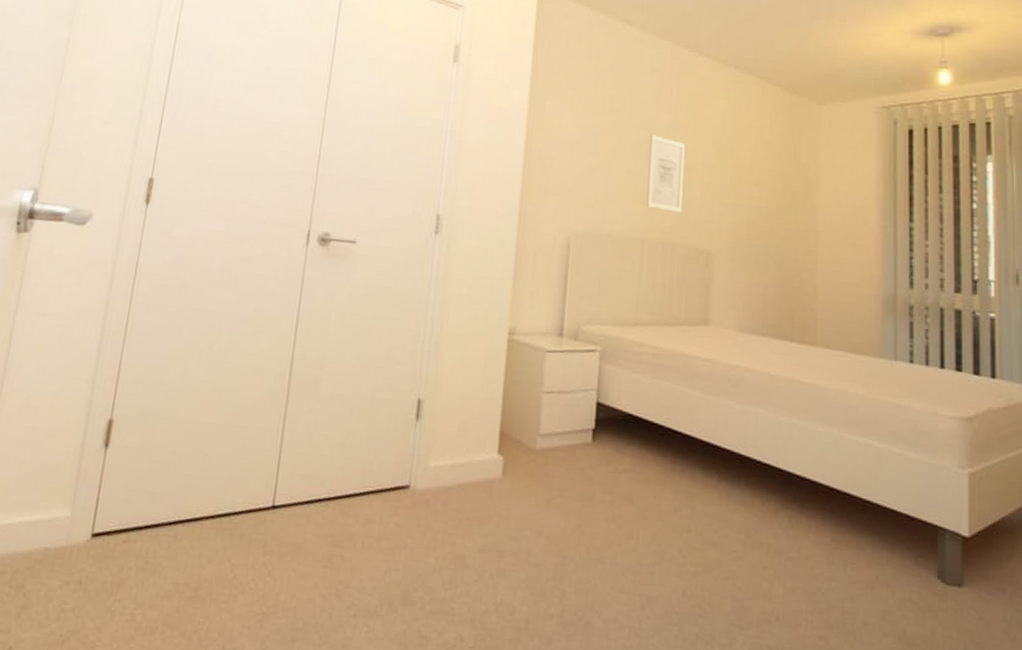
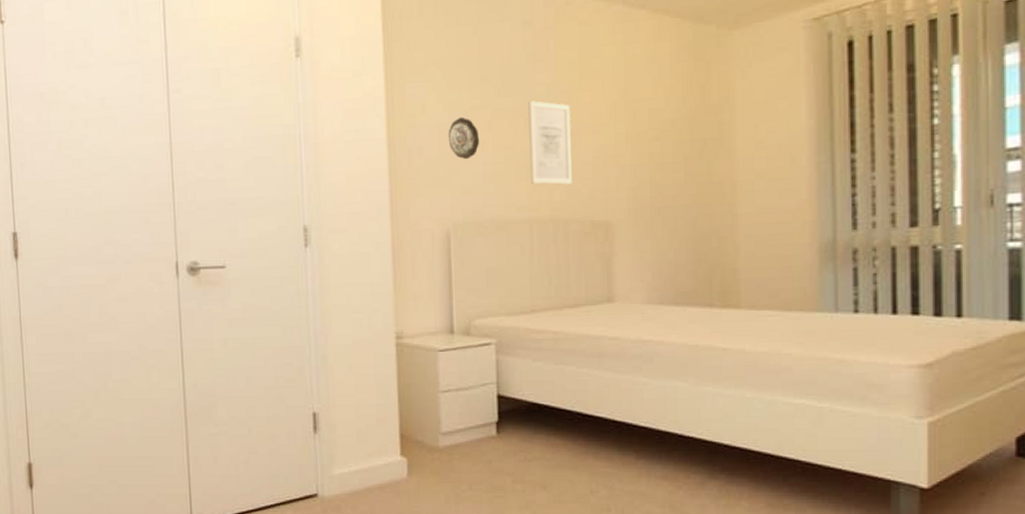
decorative plate: none [578,138,606,177] -> present [448,116,480,160]

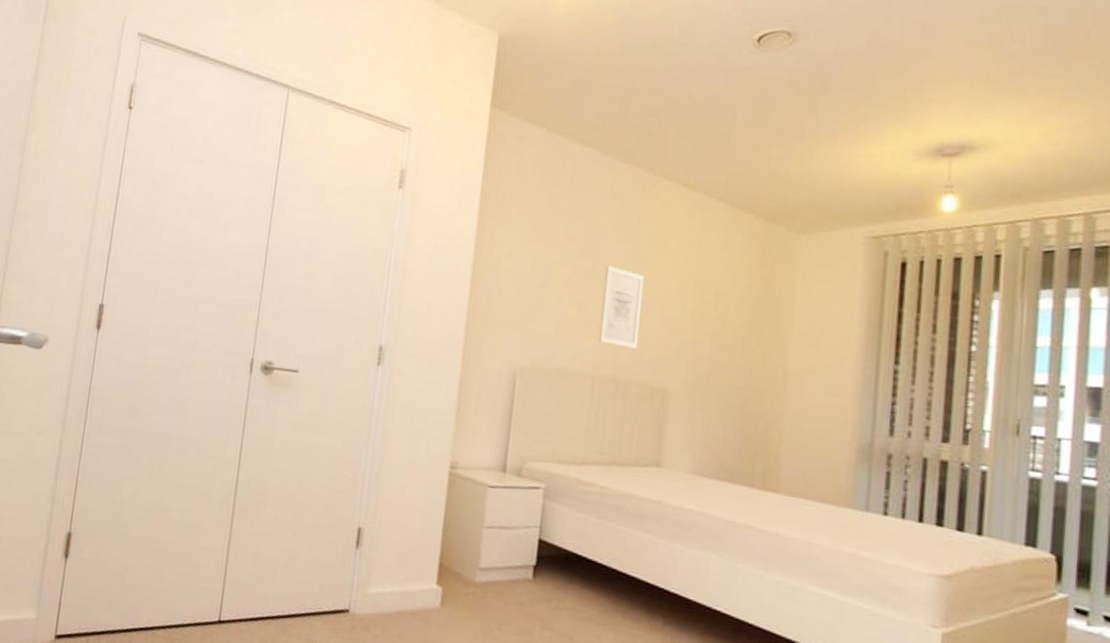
decorative plate: present [448,116,480,160] -> none [527,269,557,310]

